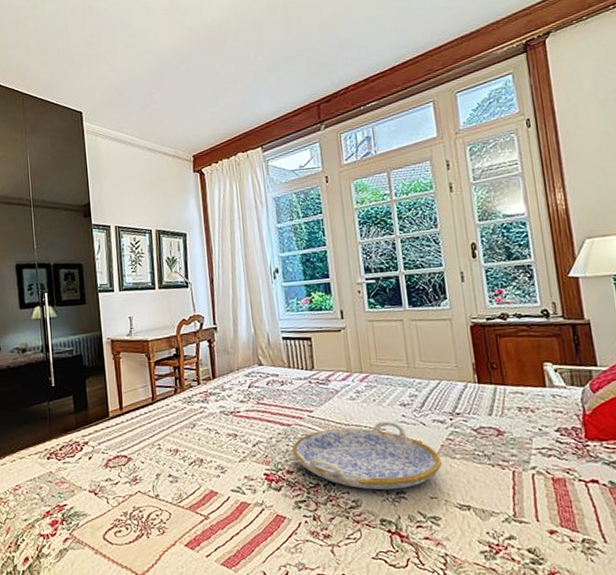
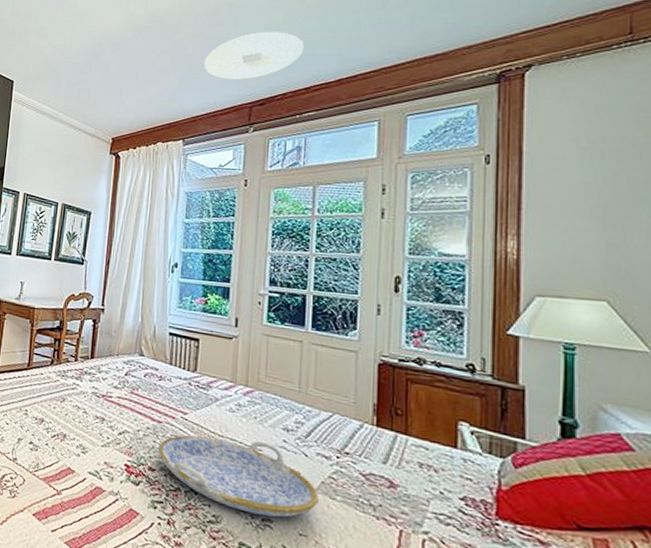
ceiling light: none [267,27,357,82] -> present [203,31,304,80]

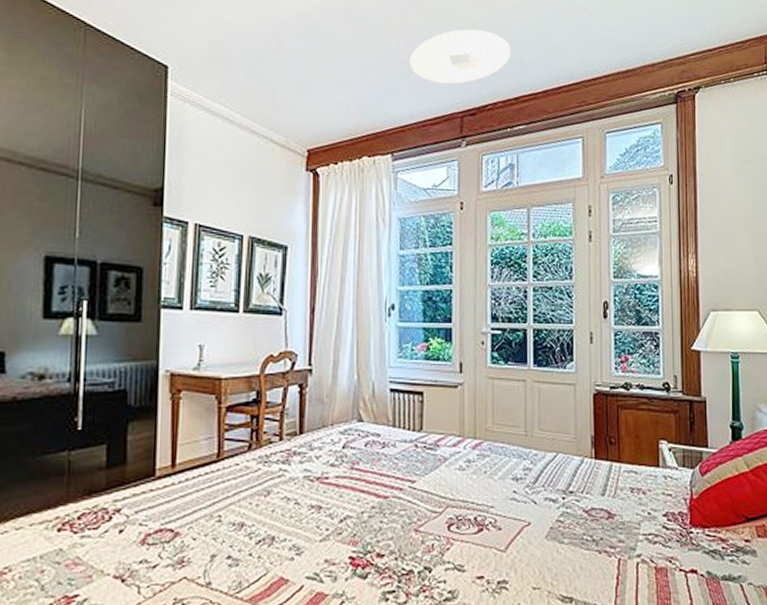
serving tray: present [159,435,319,518] -> none [387,497,548,579]

